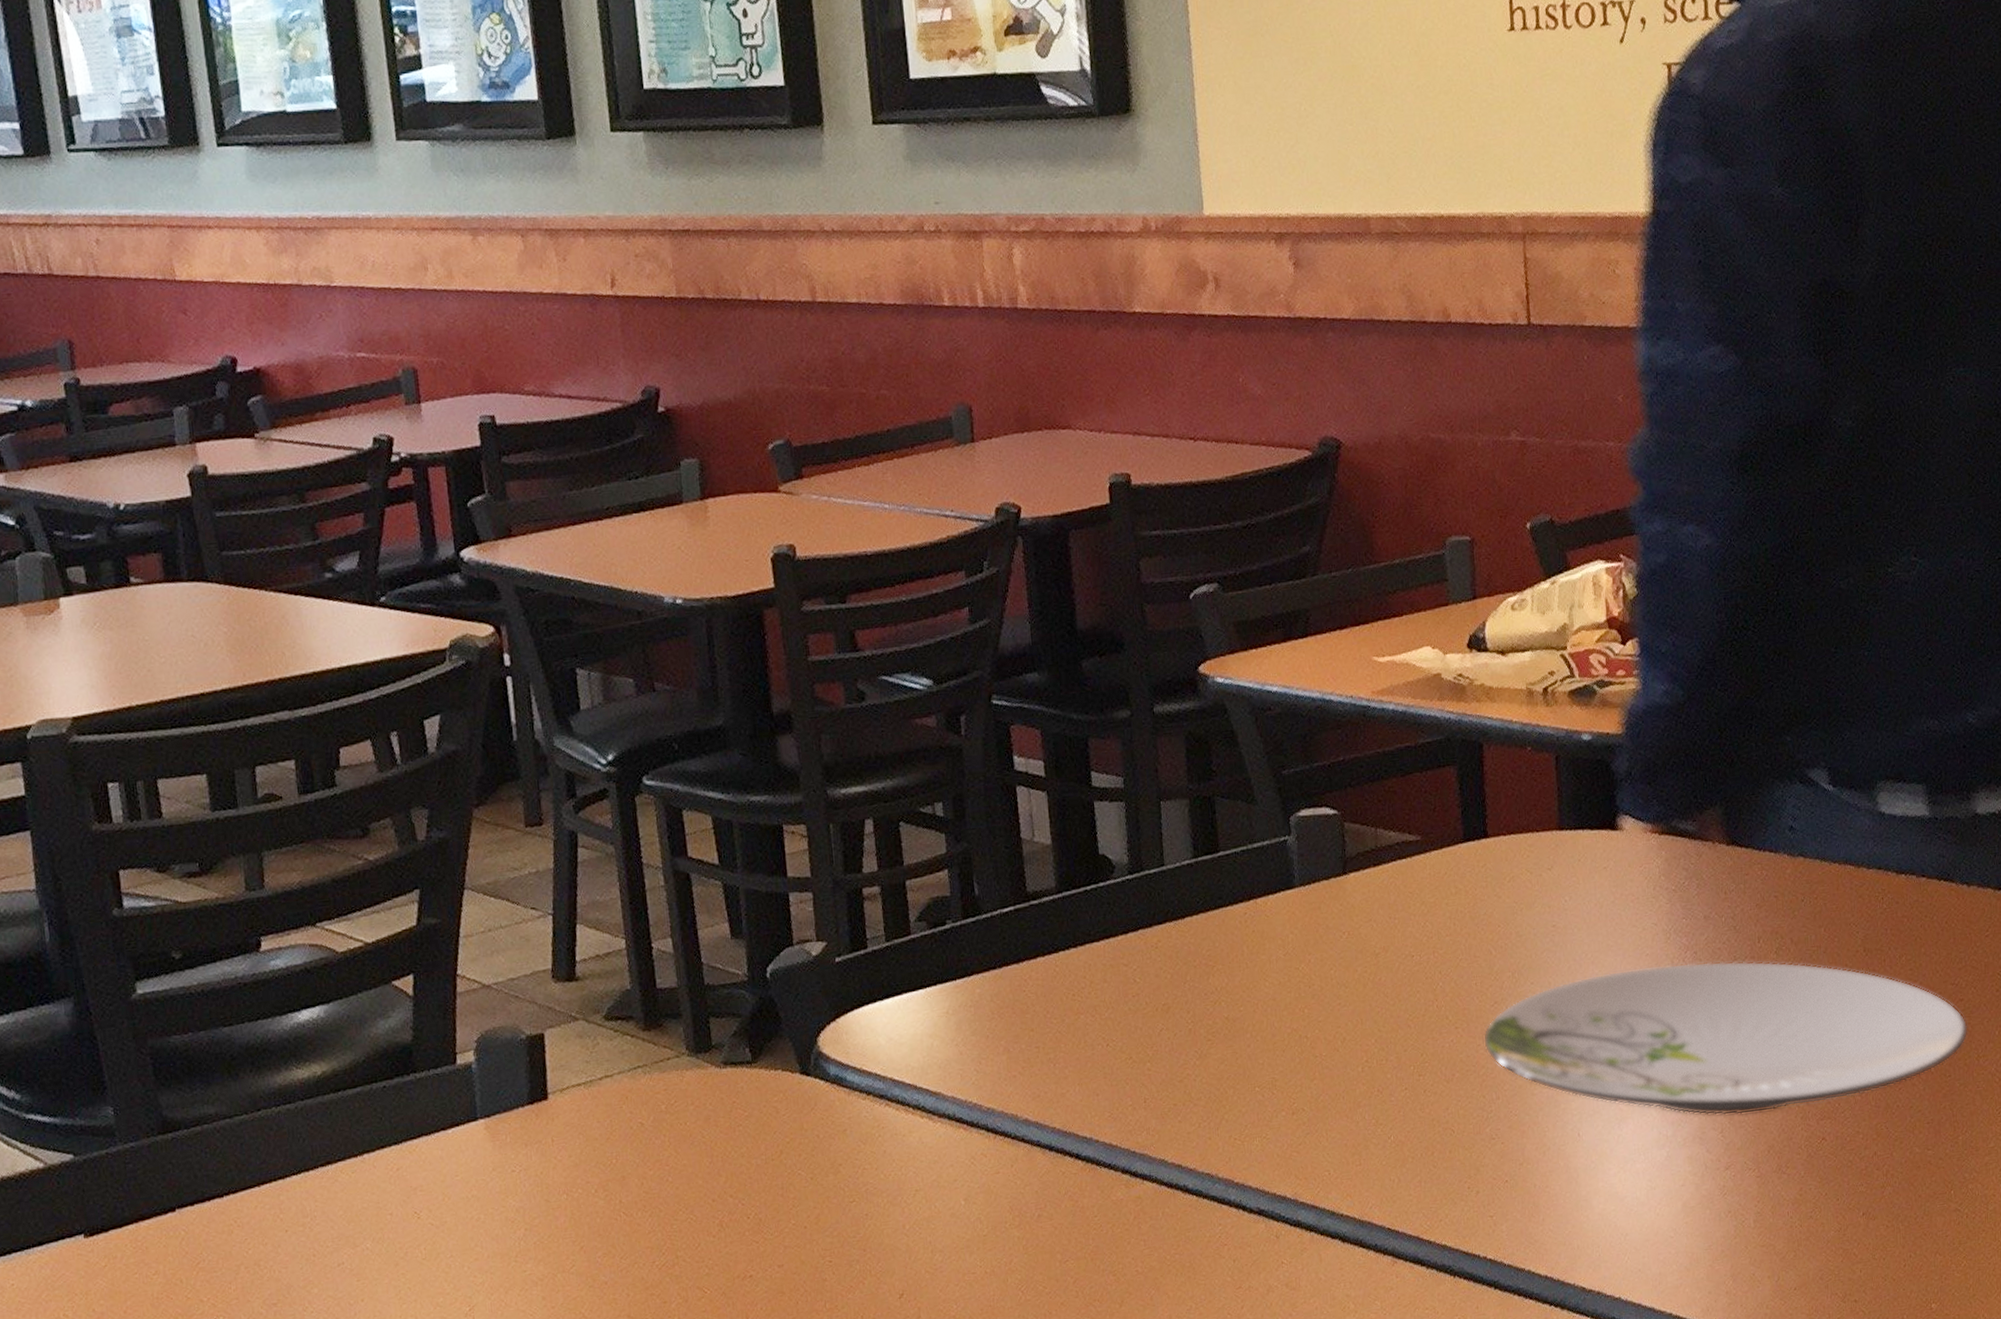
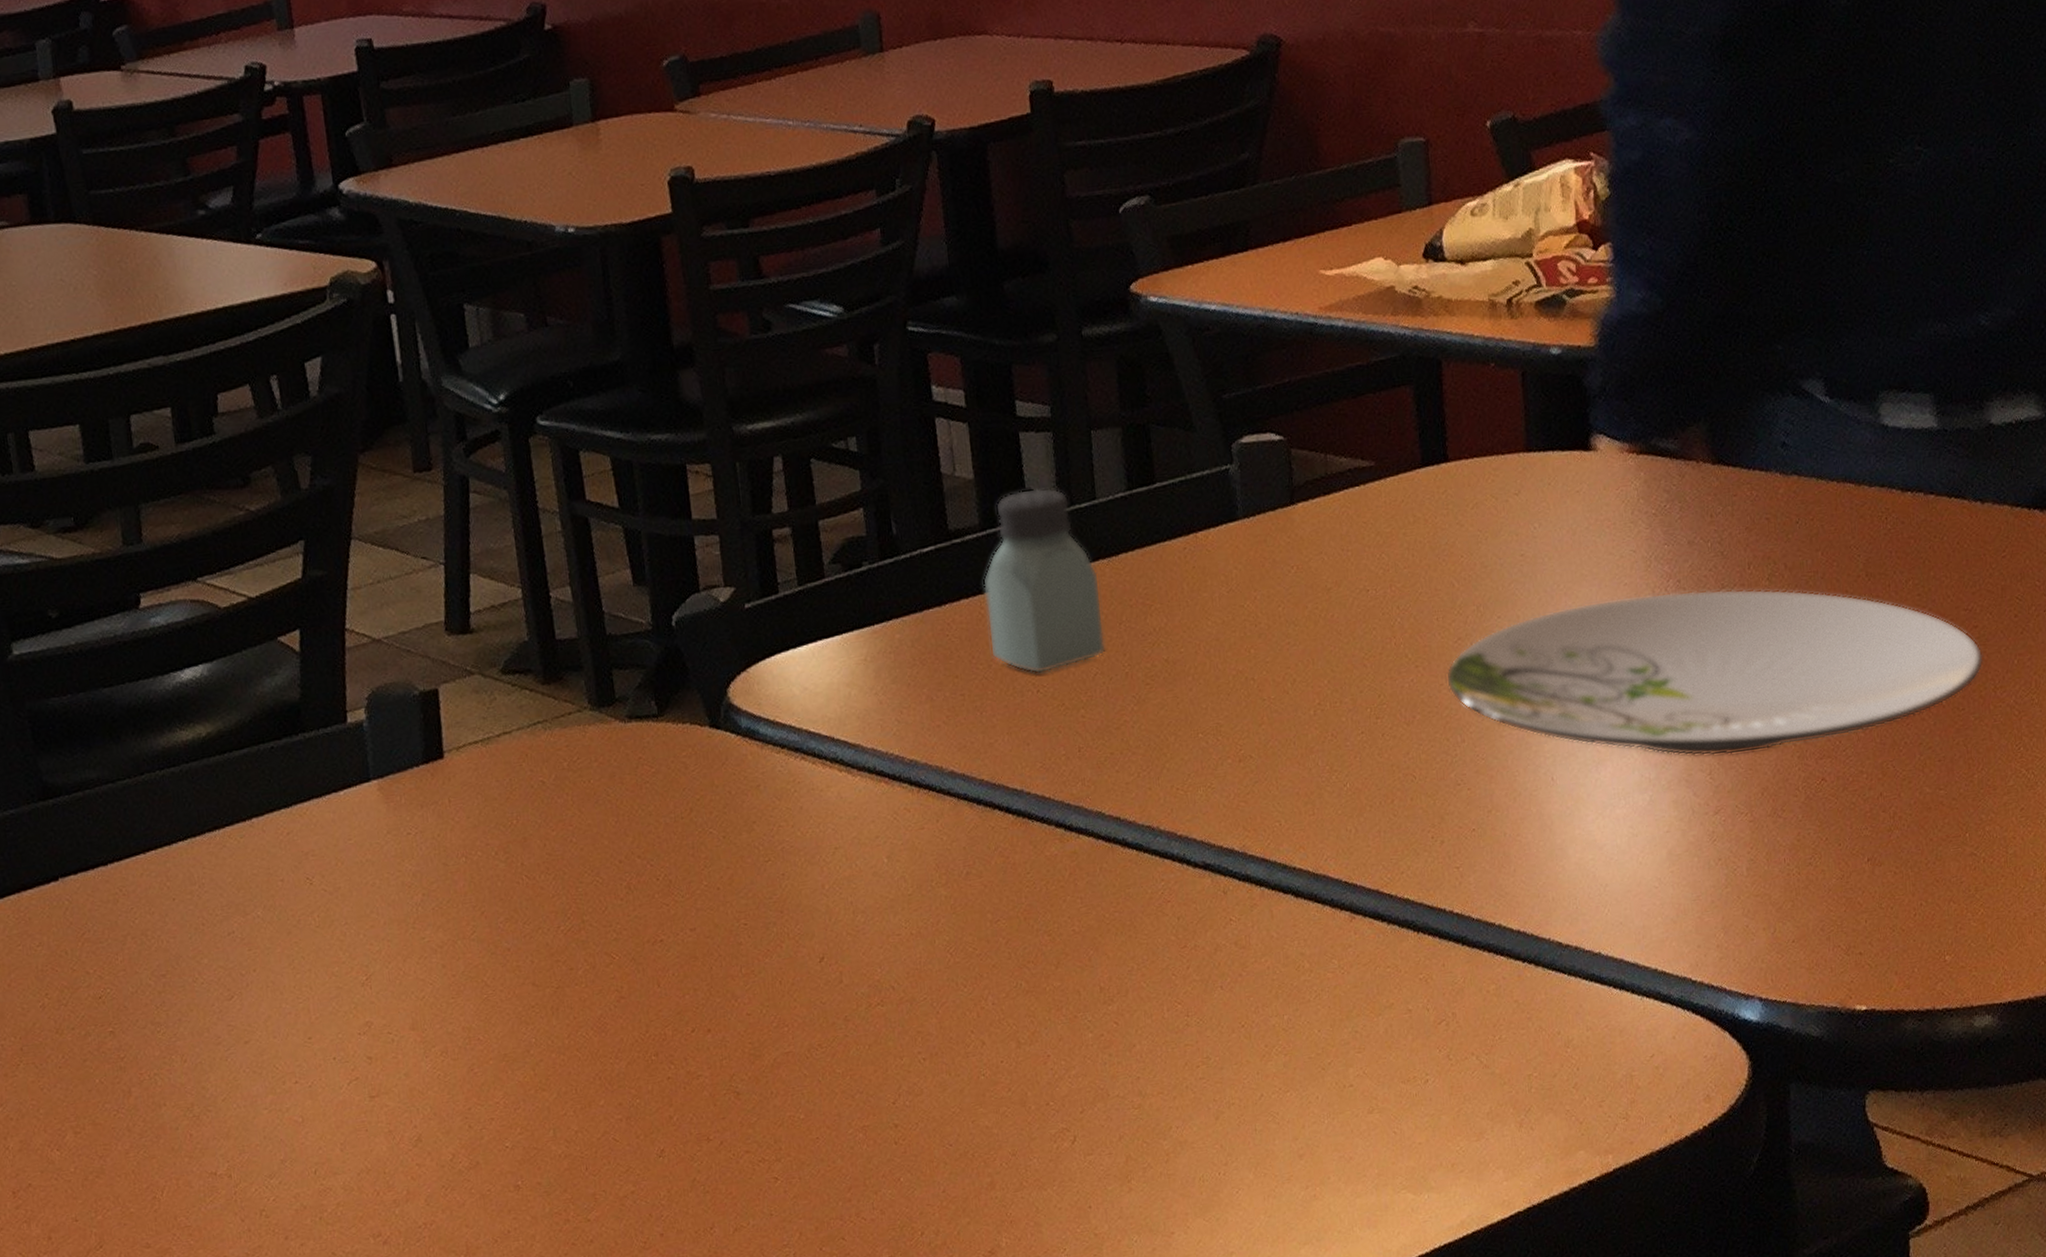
saltshaker: none [1058,854,1171,1029] -> present [983,488,1106,674]

